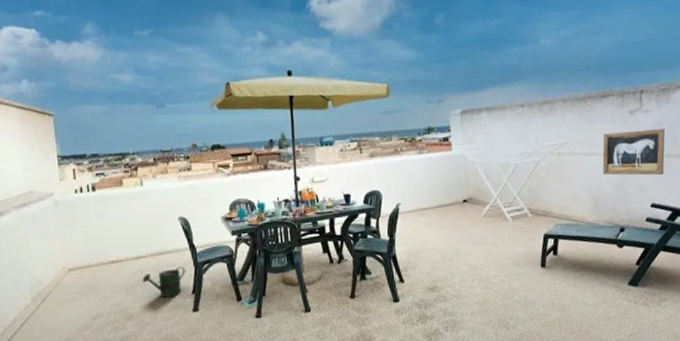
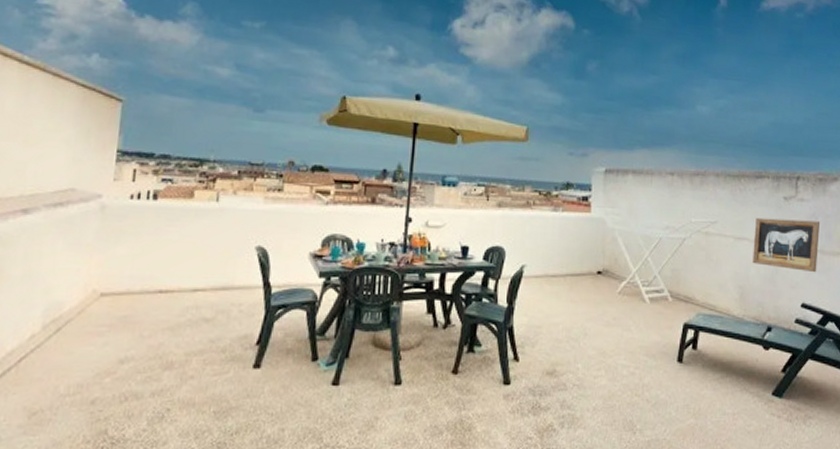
watering can: present [142,266,185,298] -> none [194,308,253,346]

